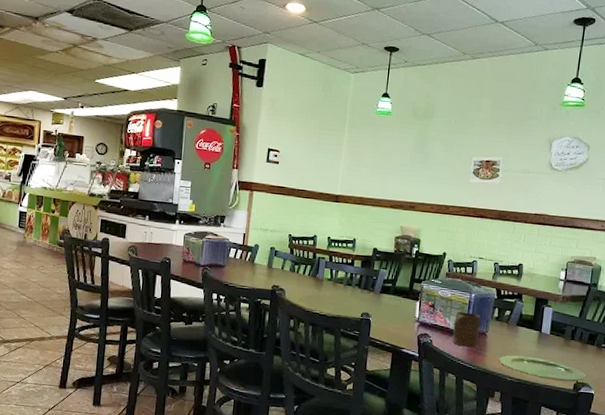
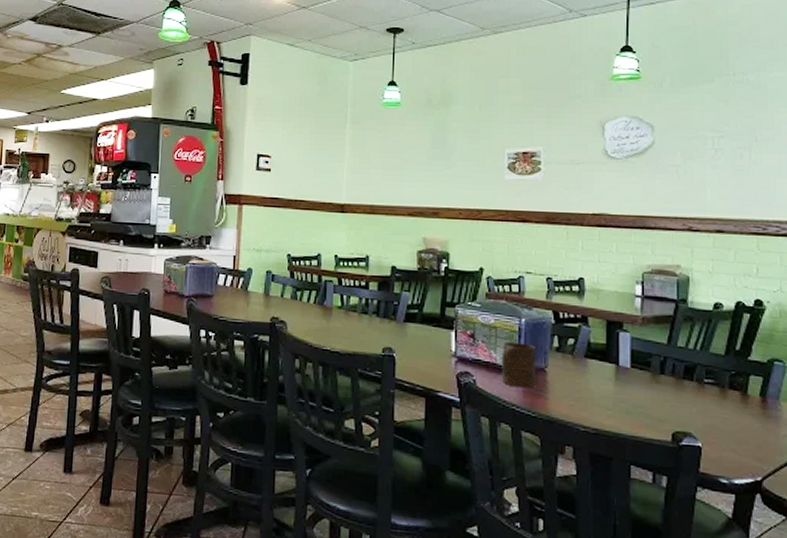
plate: present [499,355,587,382] -> none [566,396,688,431]

